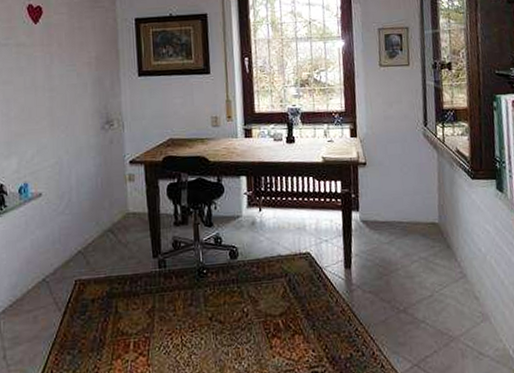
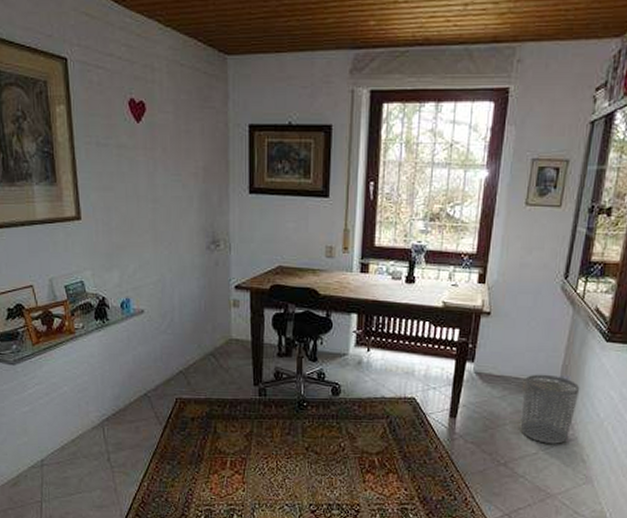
waste bin: none [408,215,459,285] -> present [520,374,580,444]

